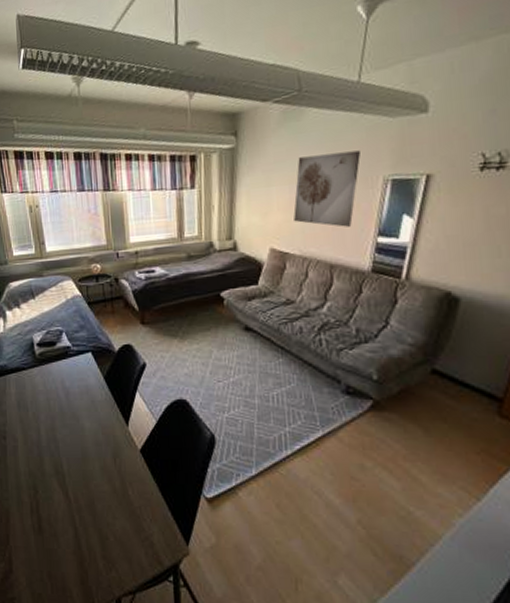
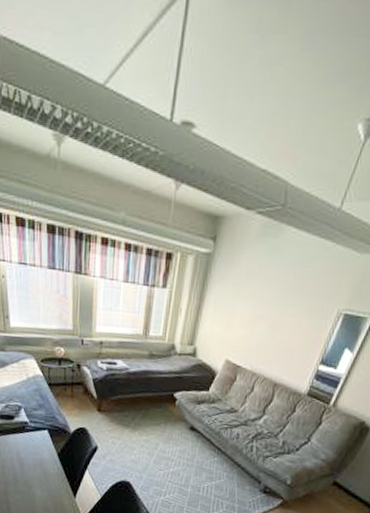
wall art: present [293,150,360,227] -> none [252,276,324,352]

